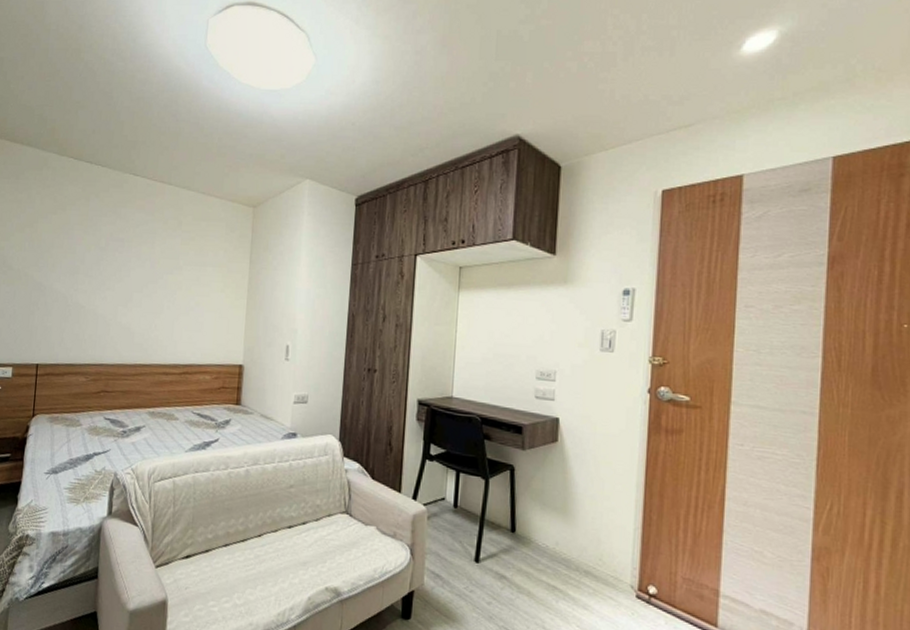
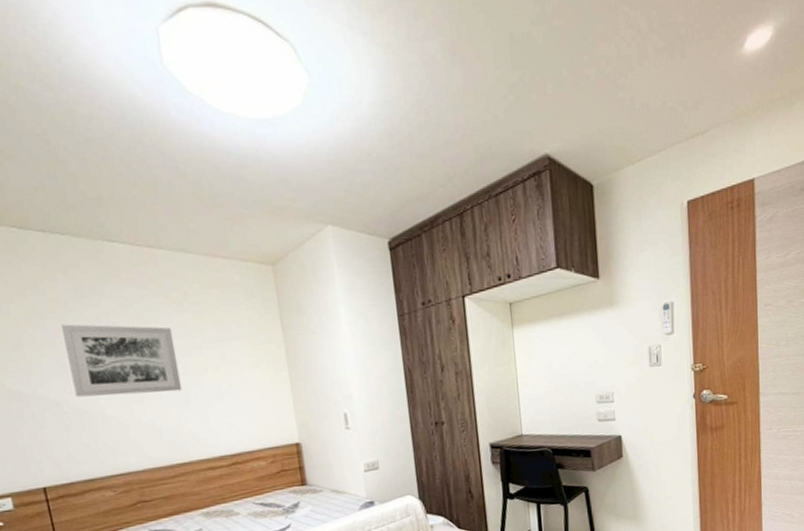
wall art: none [79,235,163,302] -> present [61,324,182,397]

